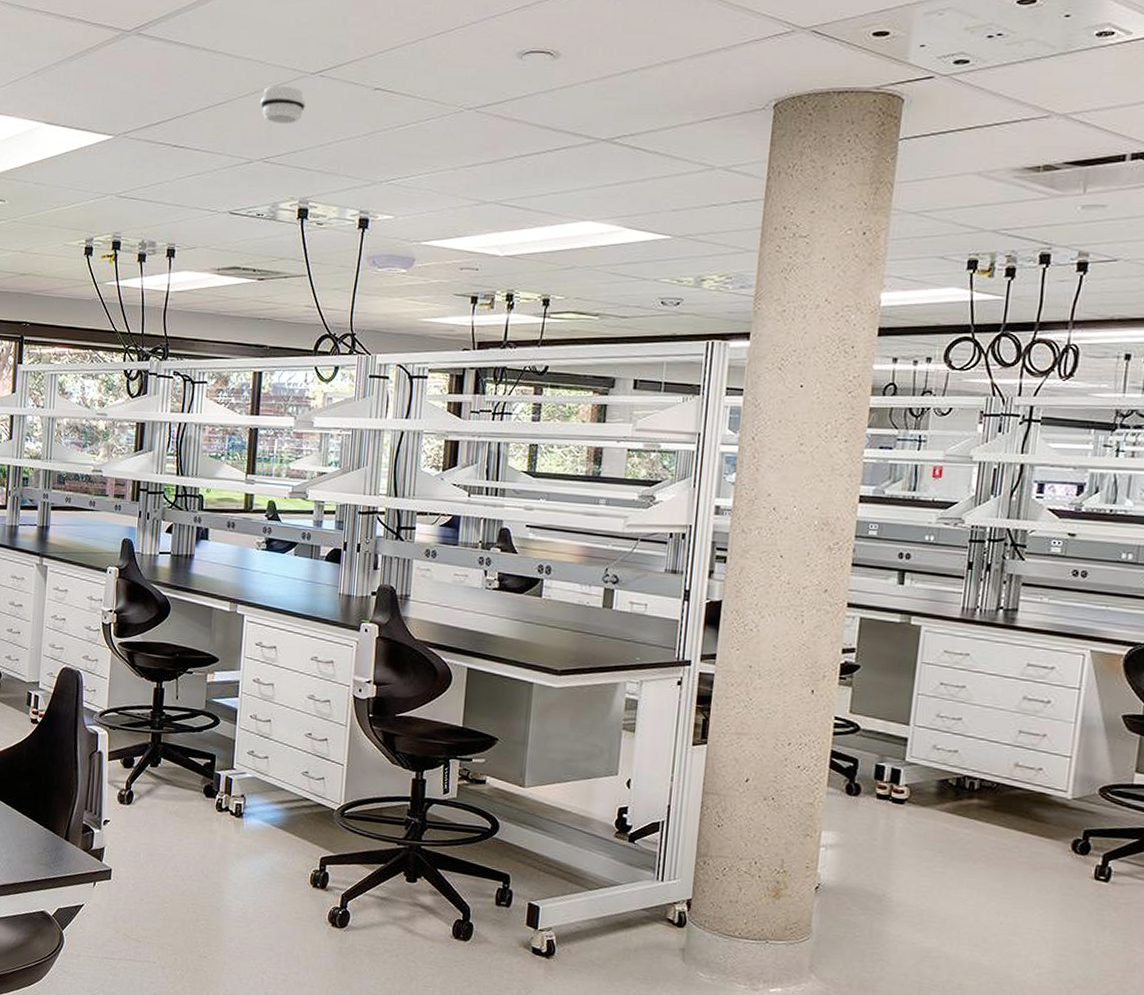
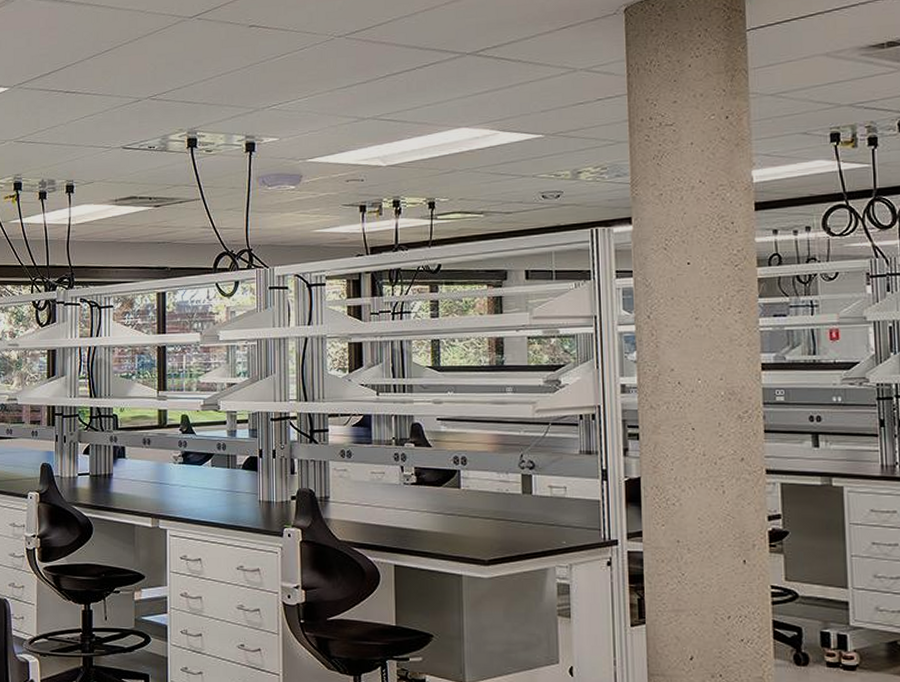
smoke detector: present [260,86,306,123] -> none [144,30,186,64]

